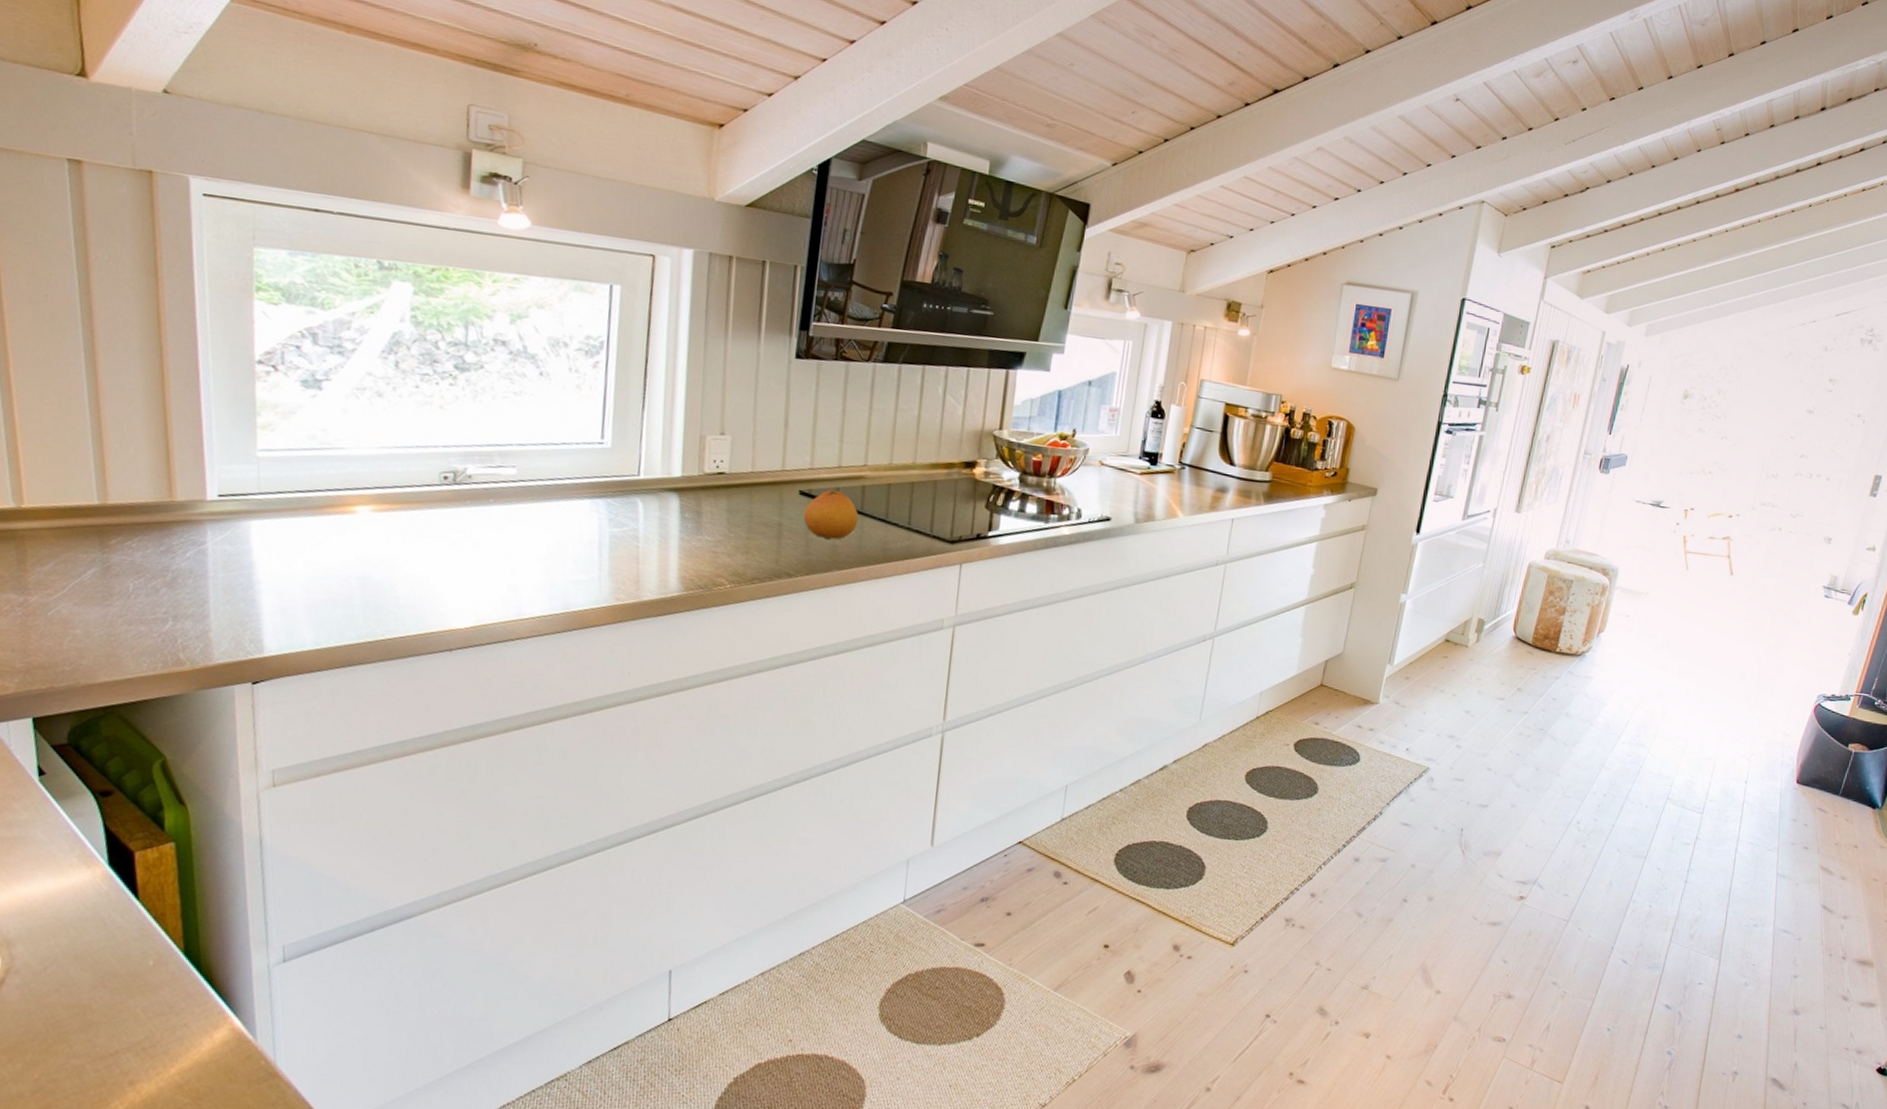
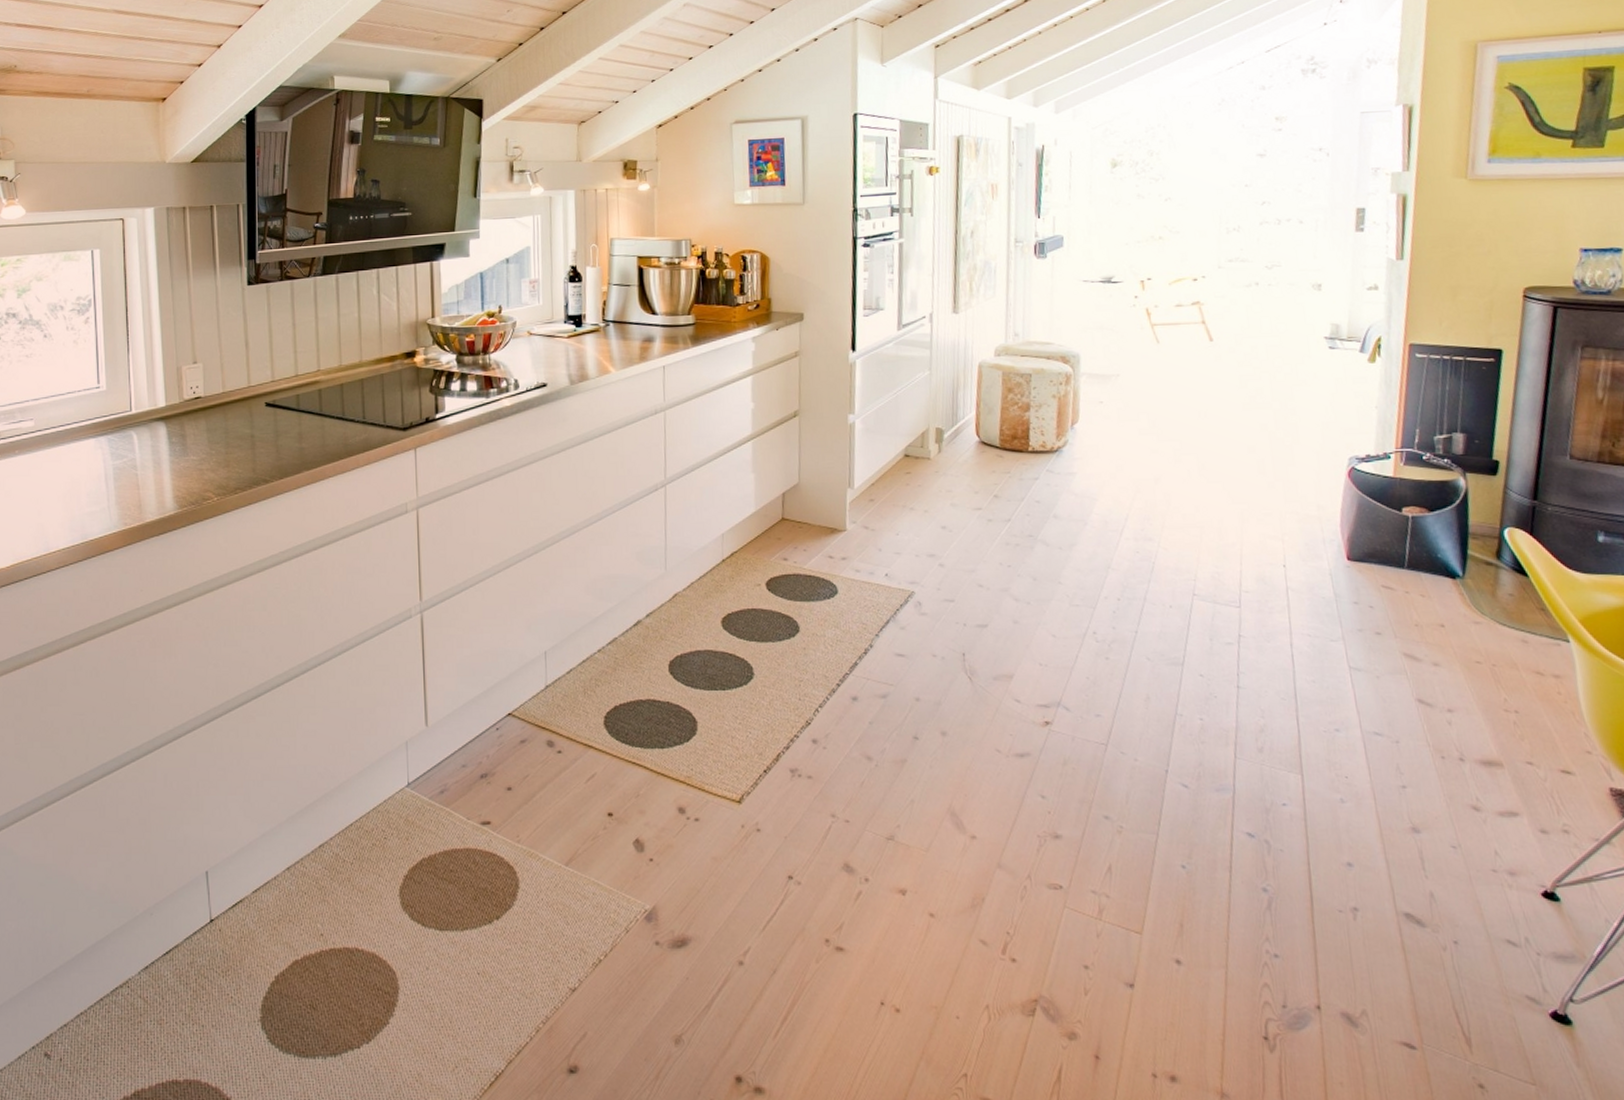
fruit: present [803,489,859,540] -> none [271,397,319,443]

